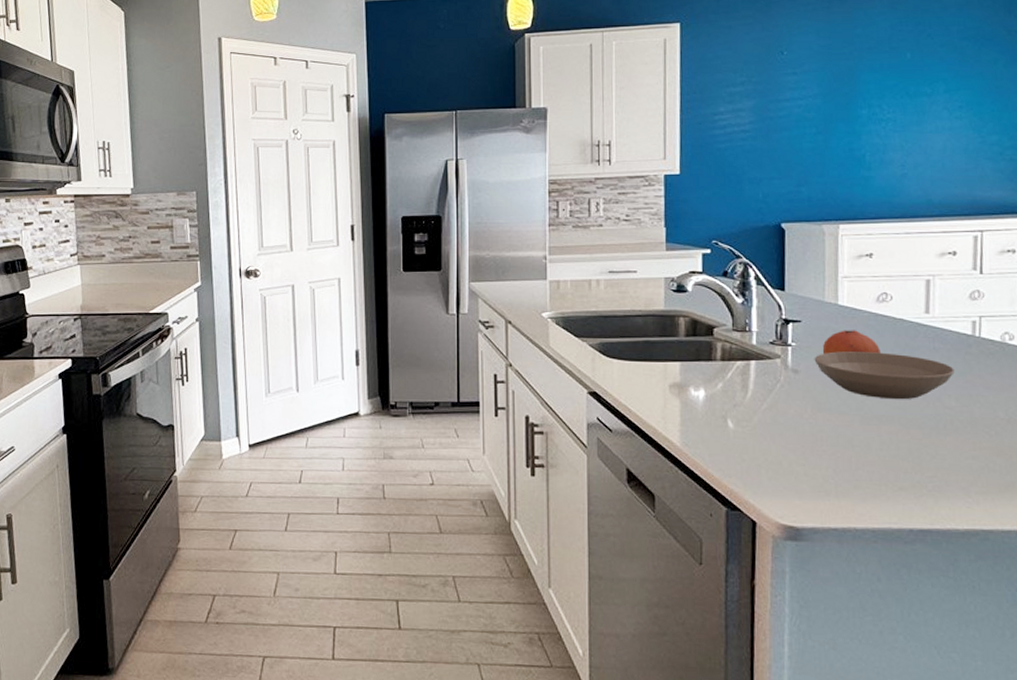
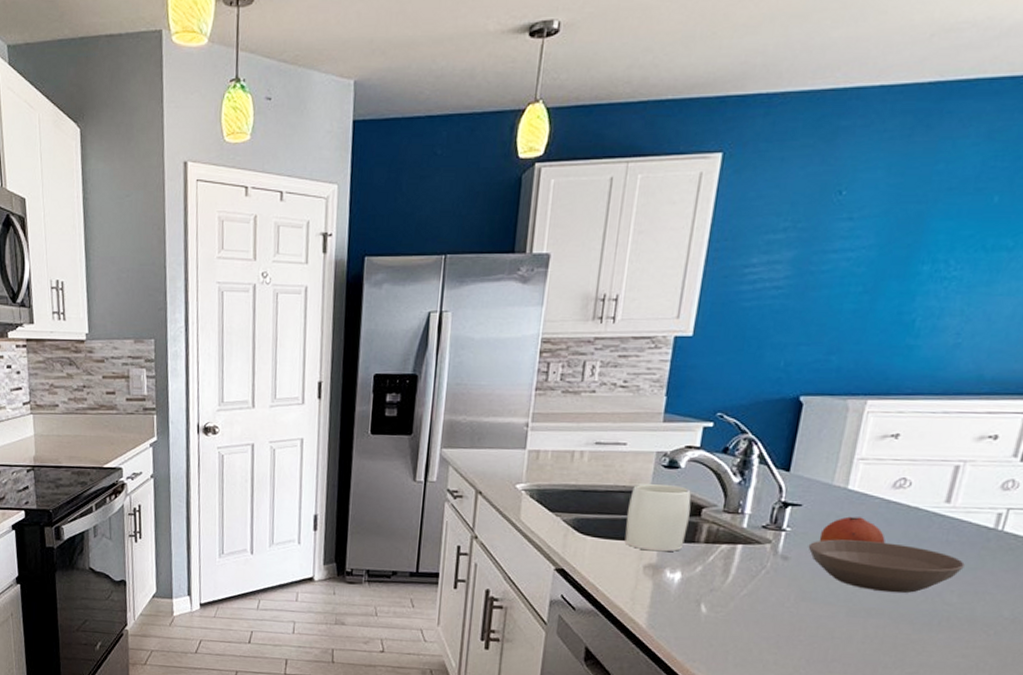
mug: none [646,308,704,371] -> present [624,484,692,552]

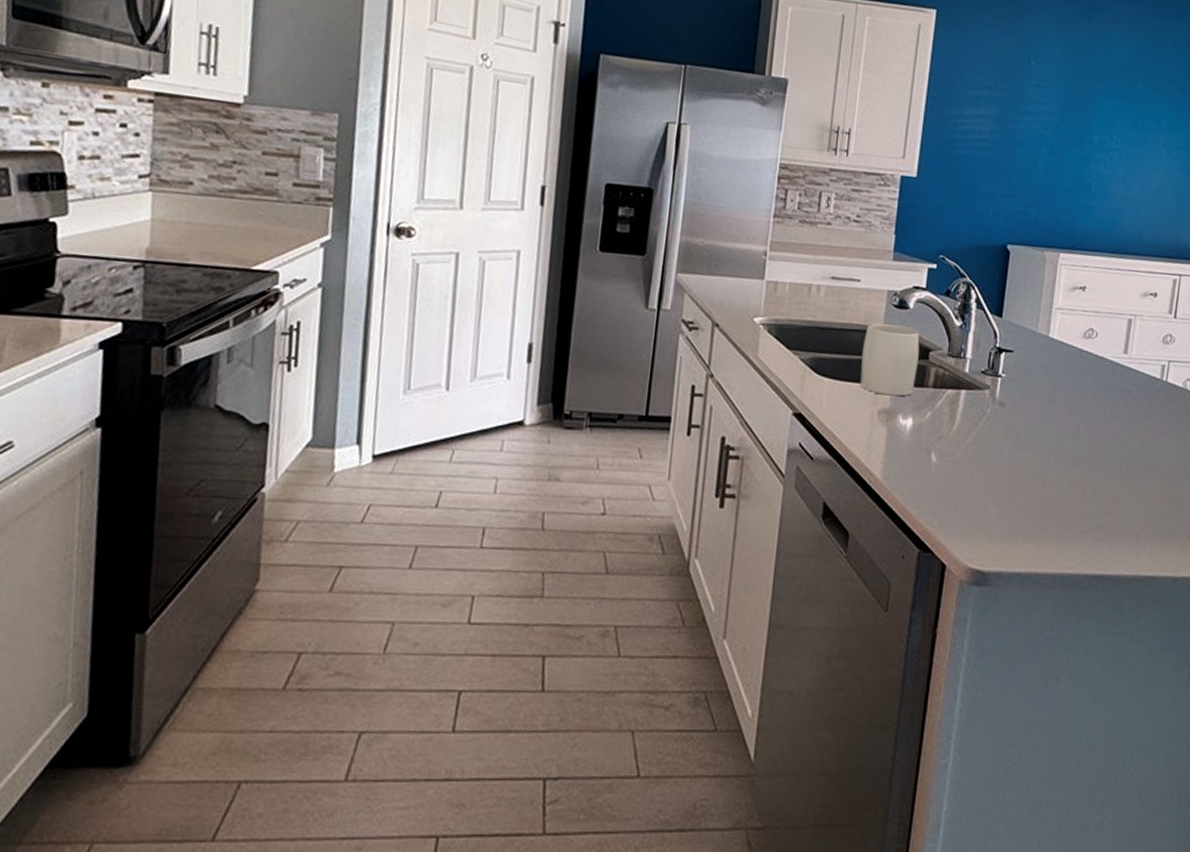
bowl: present [808,539,965,593] -> none [1020,386,1142,441]
fruit: present [819,516,885,544] -> none [1029,364,1081,392]

